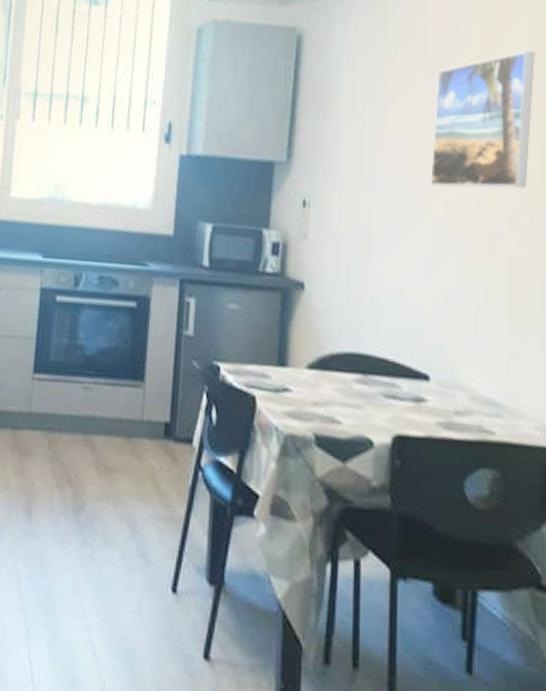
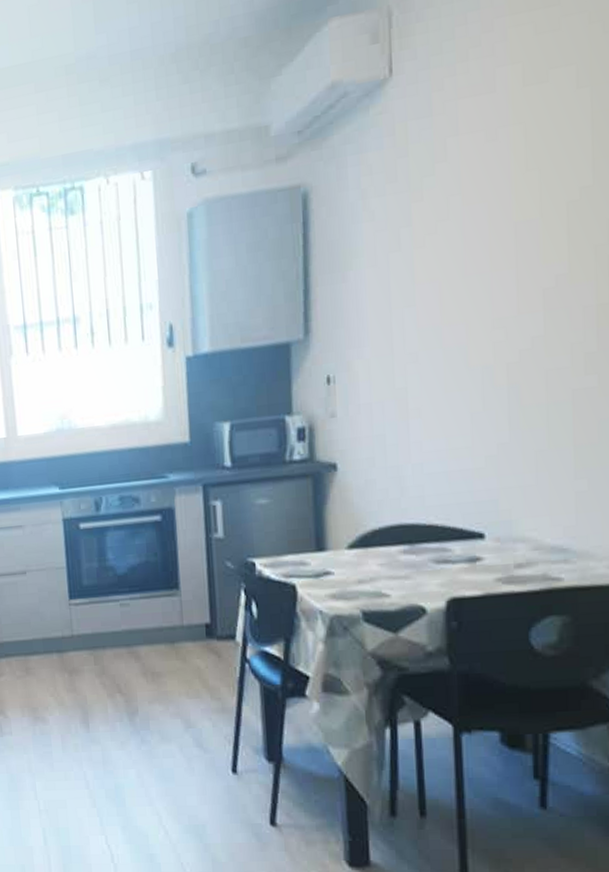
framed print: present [430,51,535,189] -> none [472,143,599,331]

